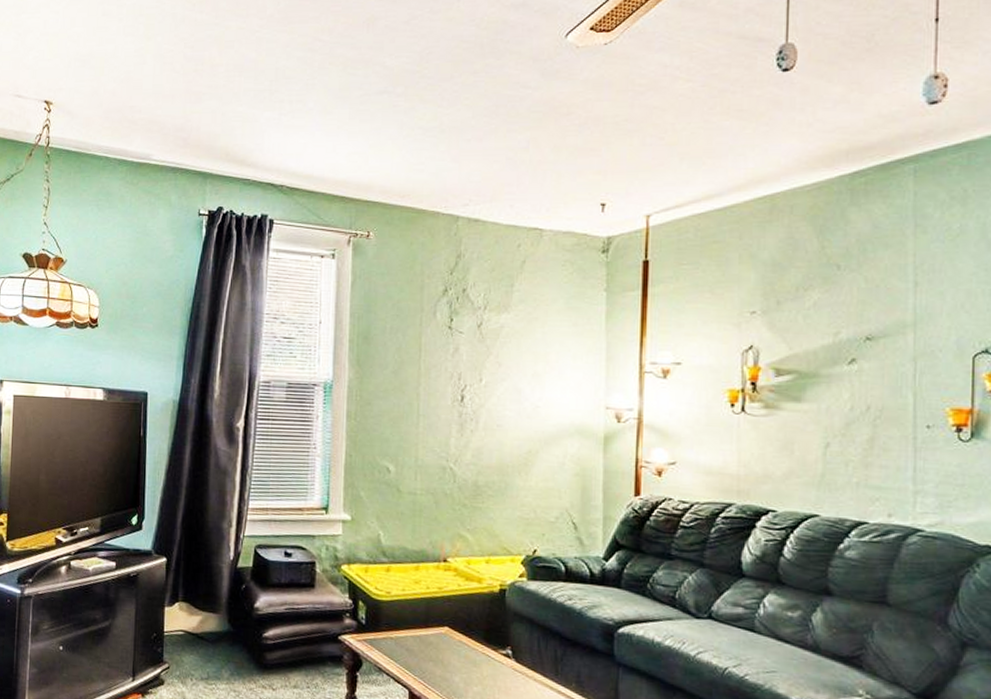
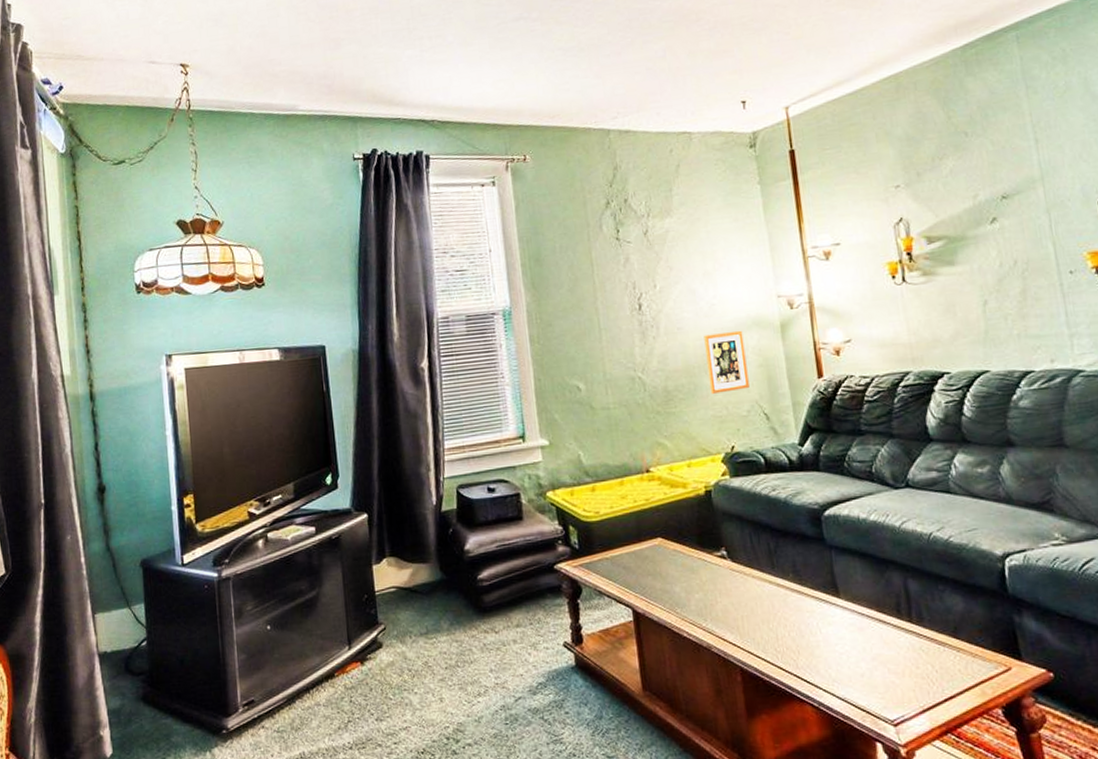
picture frame: none [521,436,564,496] -> present [704,330,750,394]

